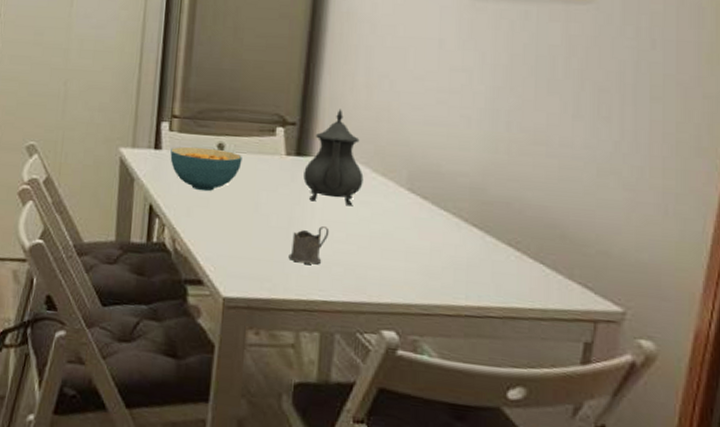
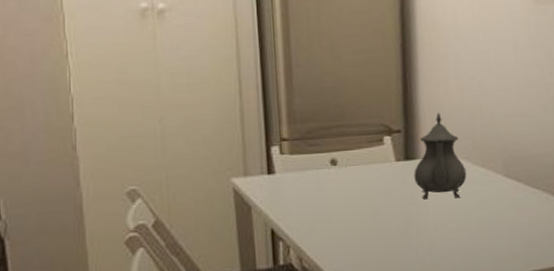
cereal bowl: present [170,146,242,192] -> none [284,165,356,208]
tea glass holder: present [288,226,330,265] -> none [410,220,444,257]

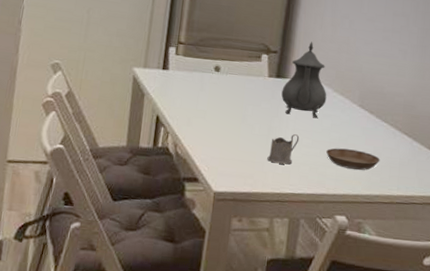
tea glass holder: none [410,220,444,257] -> present [267,134,300,165]
saucer: none [476,224,538,248] -> present [326,148,380,170]

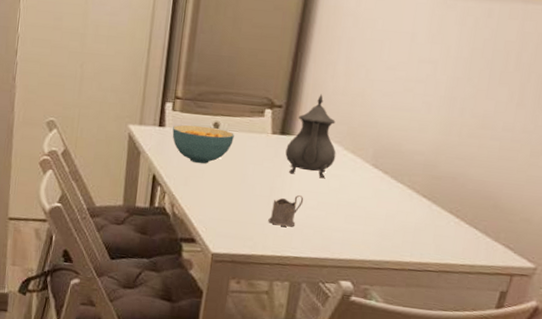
cereal bowl: none [175,68,234,105] -> present [172,125,234,164]
saucer: present [326,148,380,170] -> none [332,210,393,235]

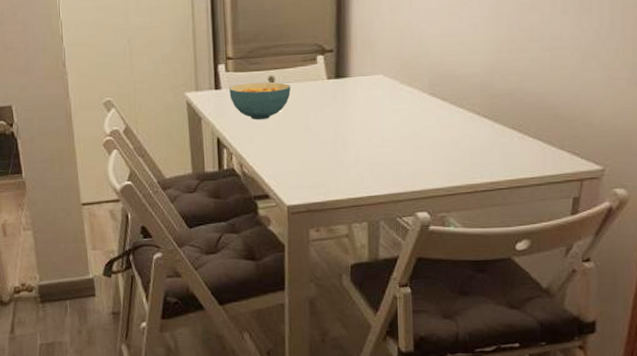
tea glass holder: present [268,195,304,227] -> none [337,135,369,169]
teapot: present [285,94,336,179] -> none [343,32,393,116]

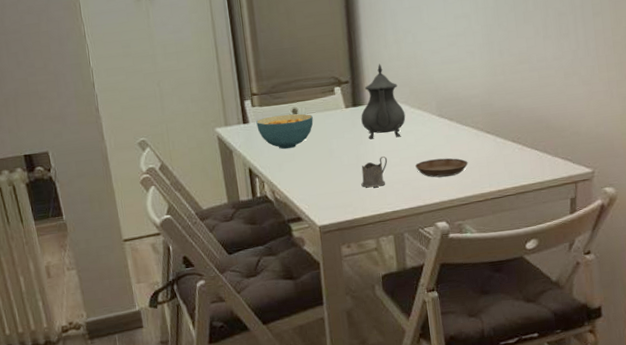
tea glass holder: none [337,135,369,169] -> present [361,156,388,188]
teapot: none [343,32,393,116] -> present [361,64,406,139]
saucer: none [399,142,459,163] -> present [415,158,468,178]

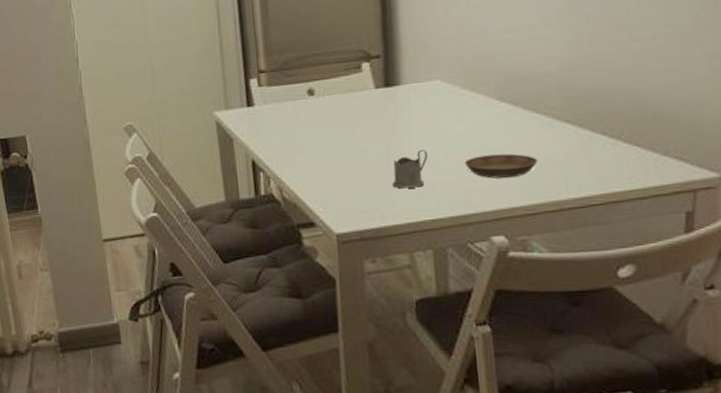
cereal bowl: present [256,113,313,149] -> none [263,95,334,138]
teapot: present [361,64,406,139] -> none [395,33,454,127]

